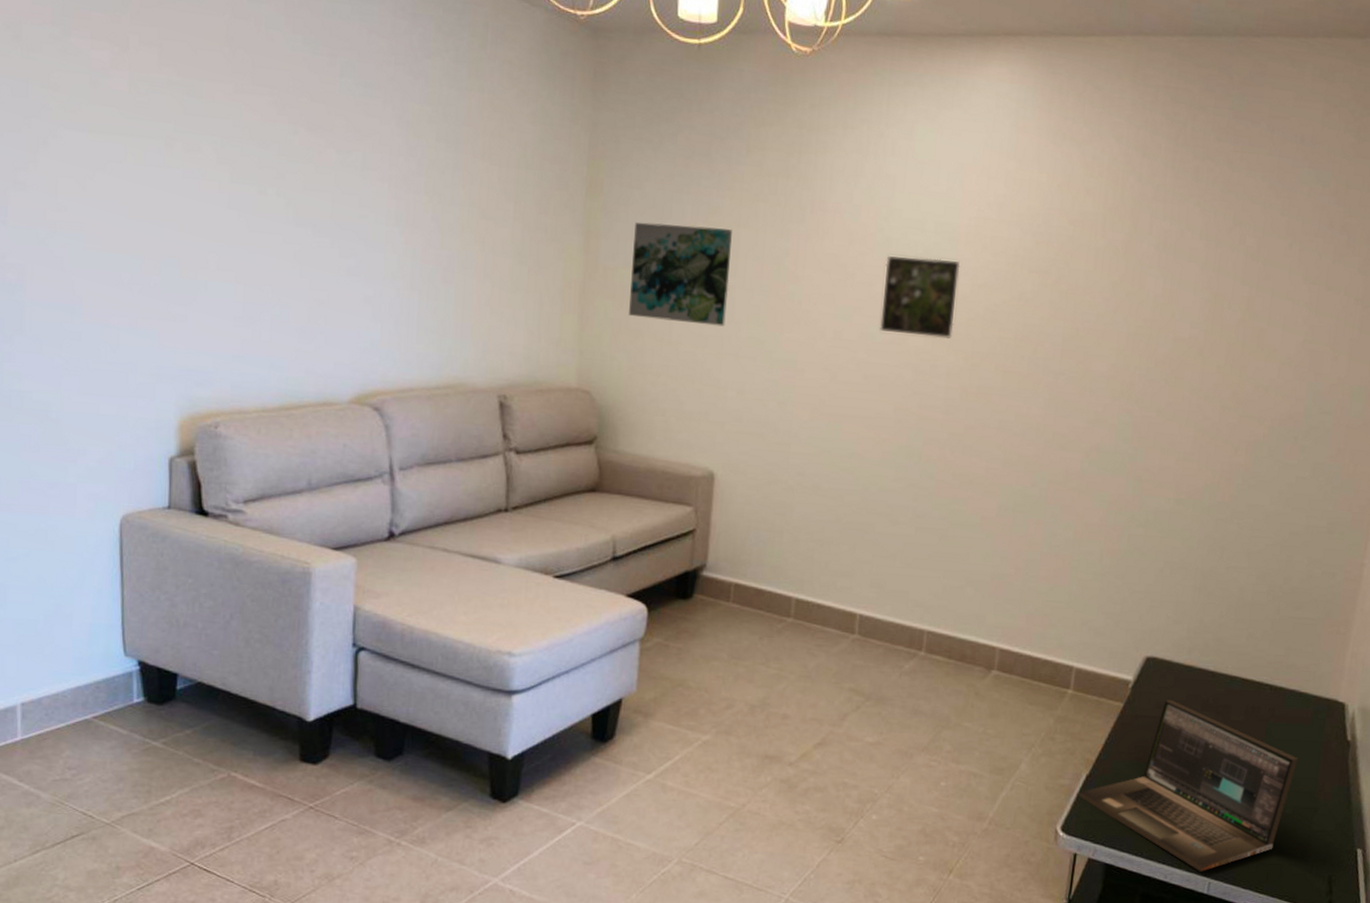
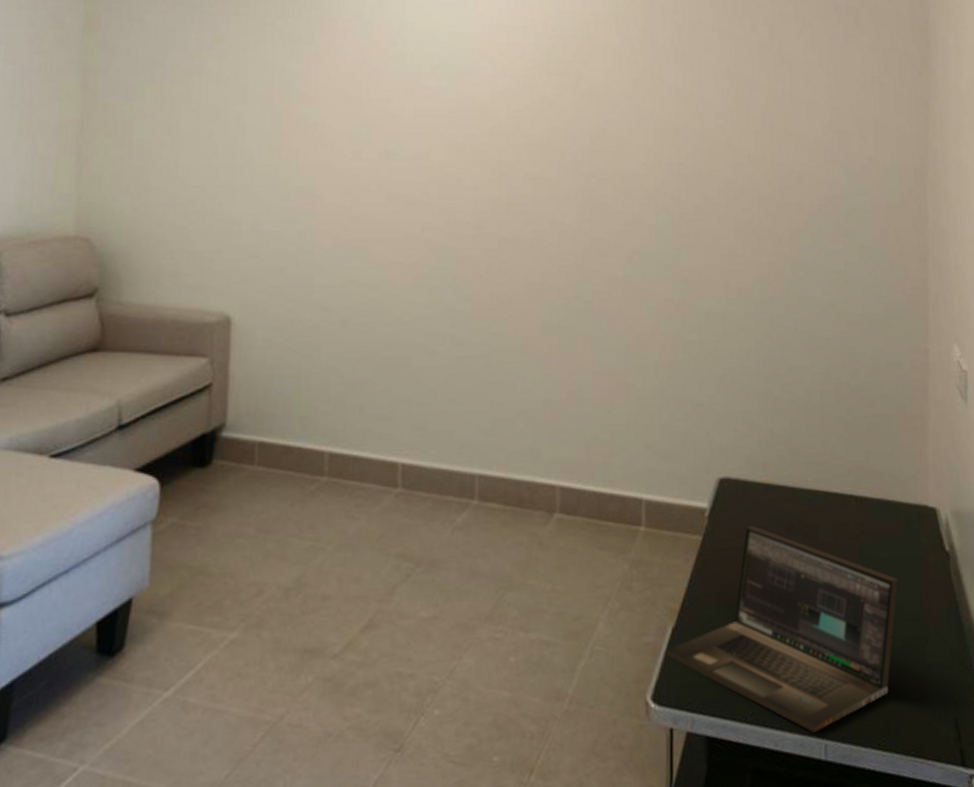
wall art: present [629,222,732,327] -> none [131,54,239,156]
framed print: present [880,256,961,338] -> none [400,69,478,149]

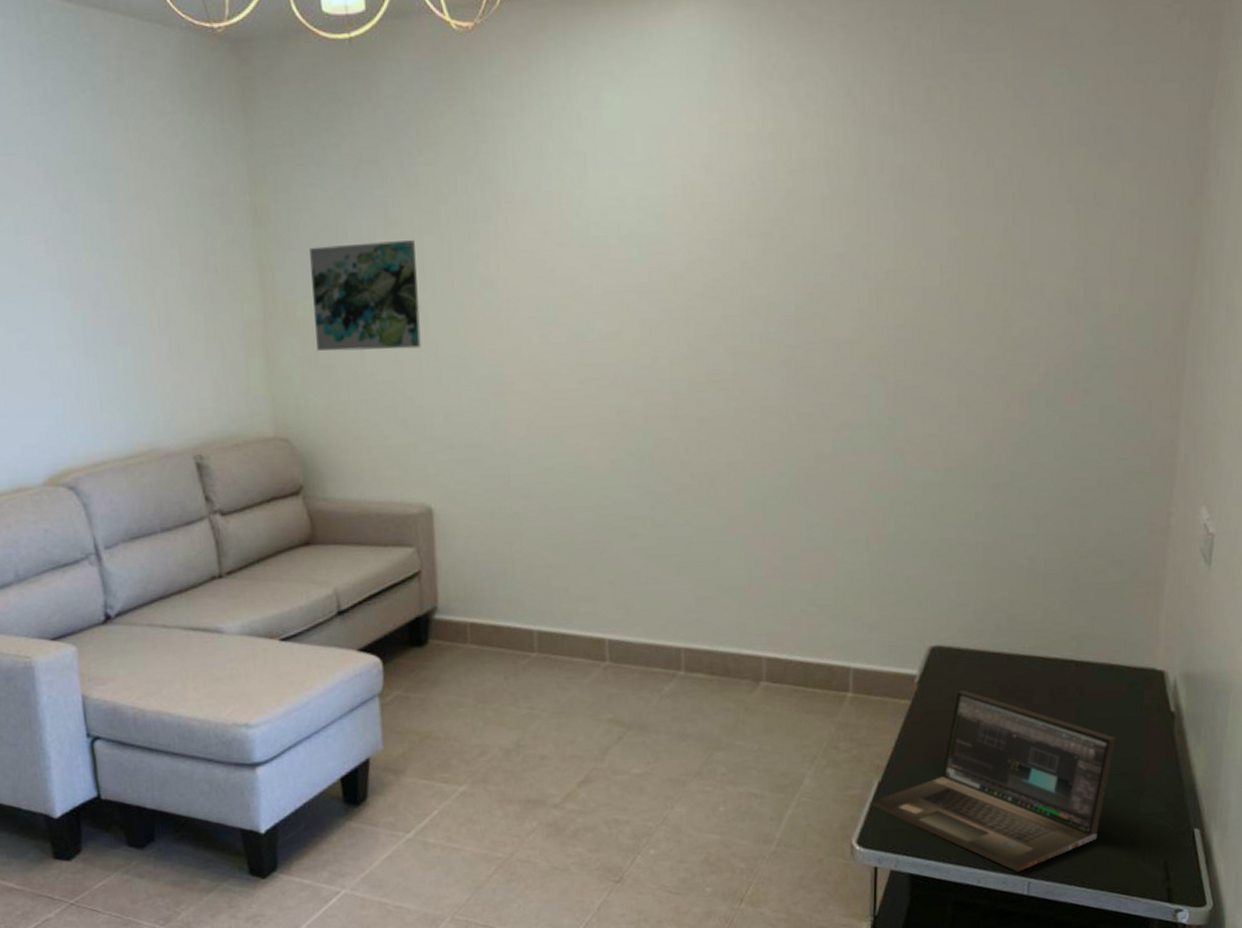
wall art: none [131,54,239,156] -> present [309,240,421,351]

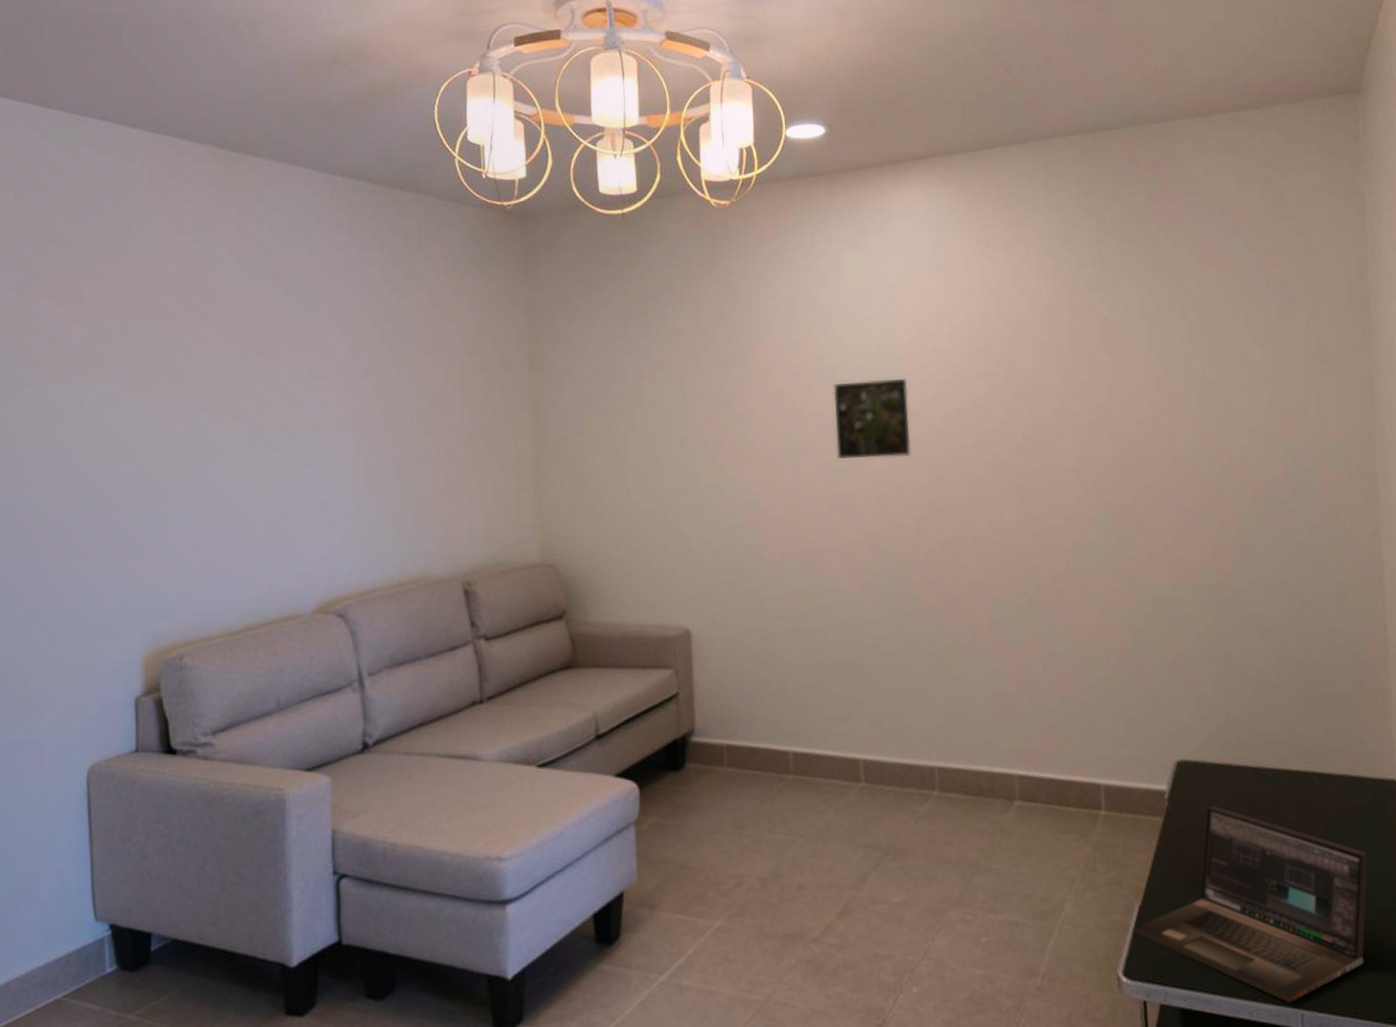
wall art: present [309,240,421,351] -> none [581,383,682,483]
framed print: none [587,237,671,328] -> present [833,379,911,459]

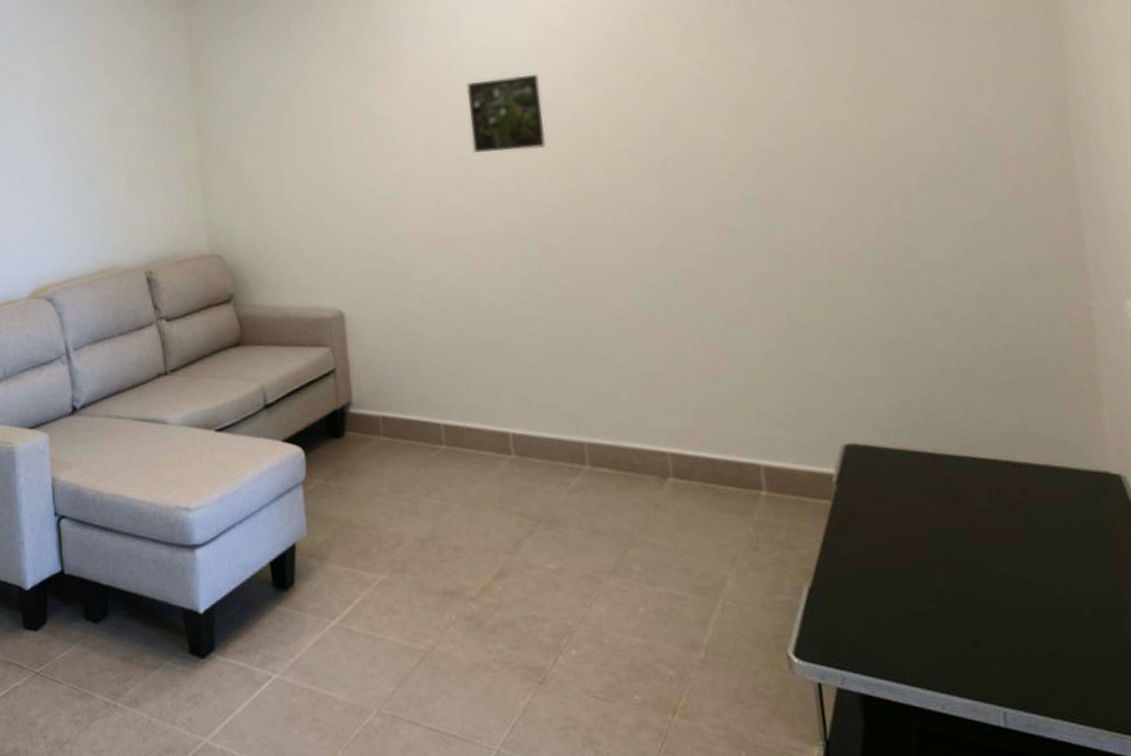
laptop: present [1134,806,1368,1003] -> none [804,492,1079,699]

